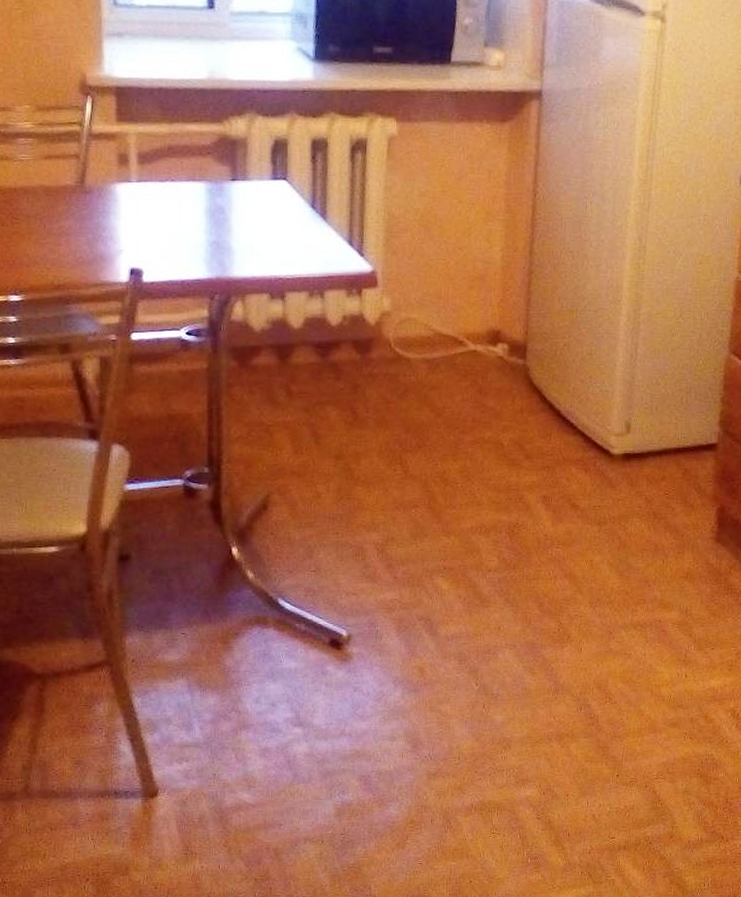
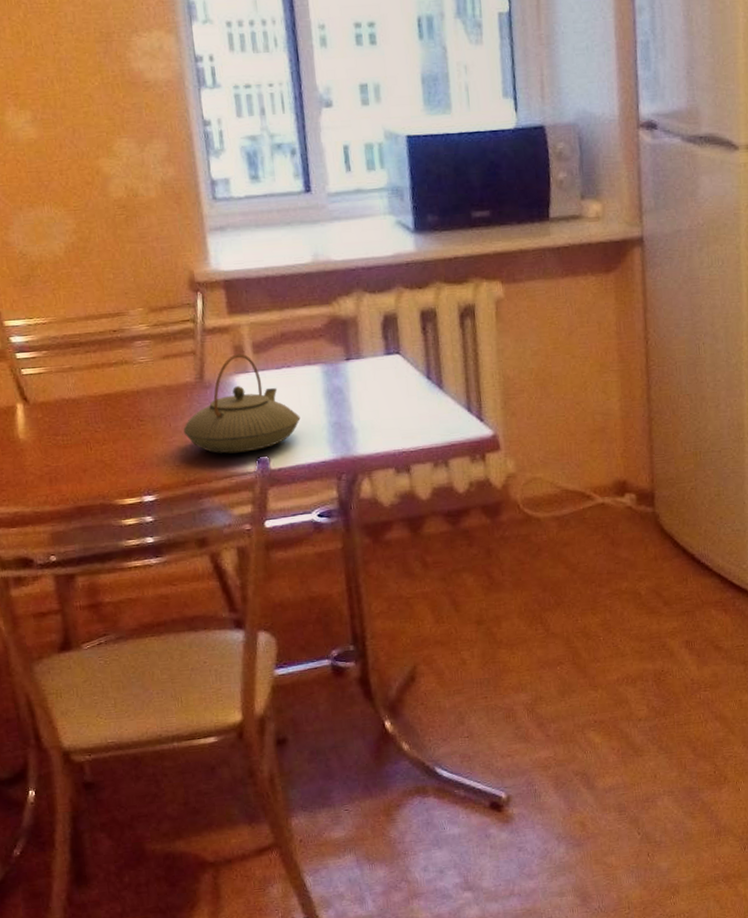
teapot: none [57,162,179,262] -> present [183,353,301,454]

